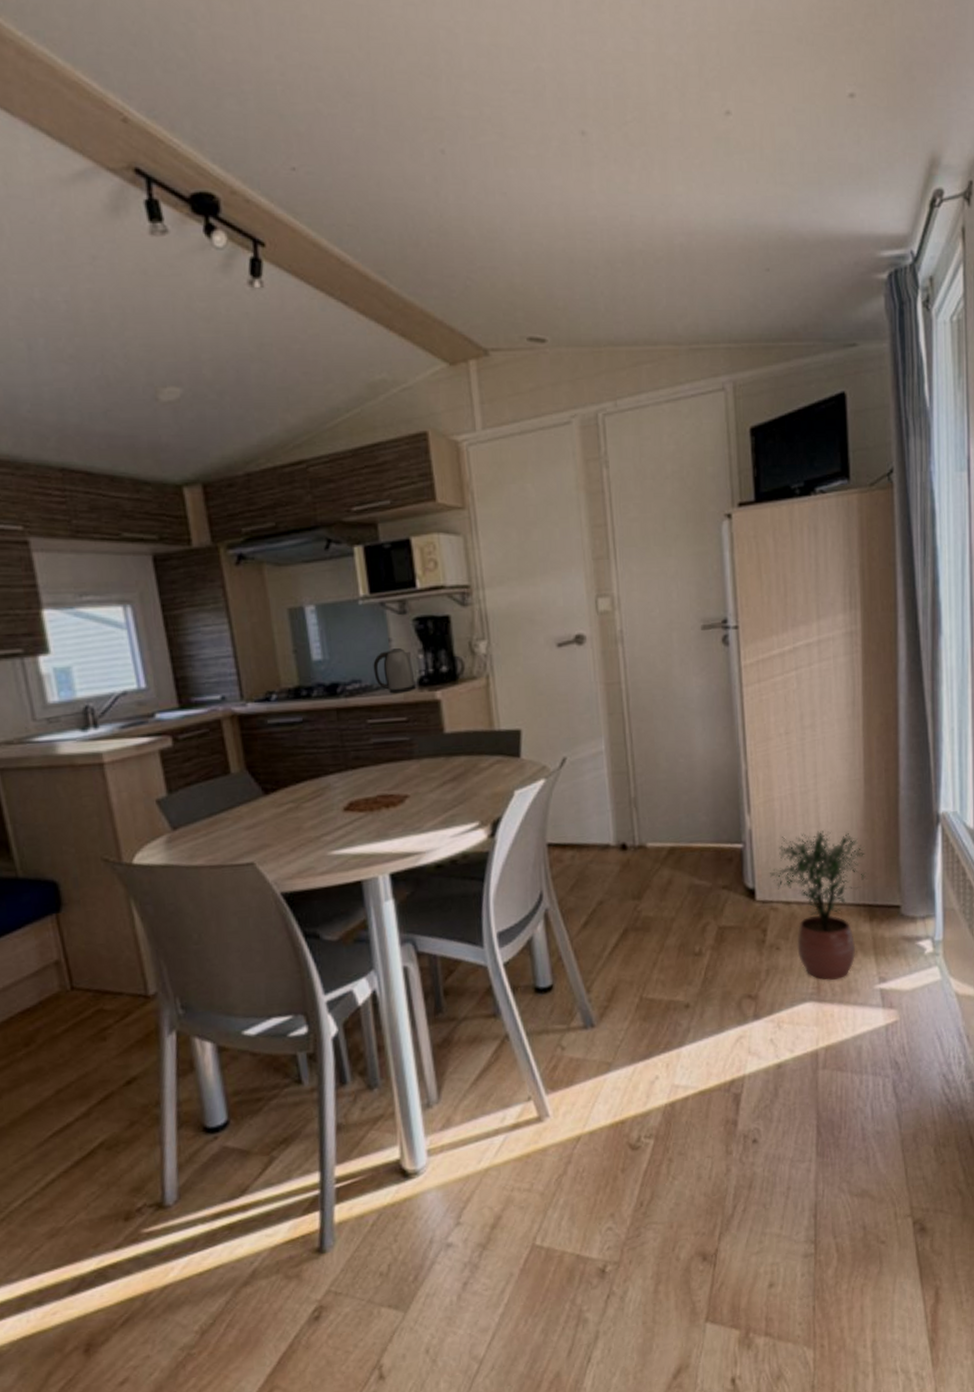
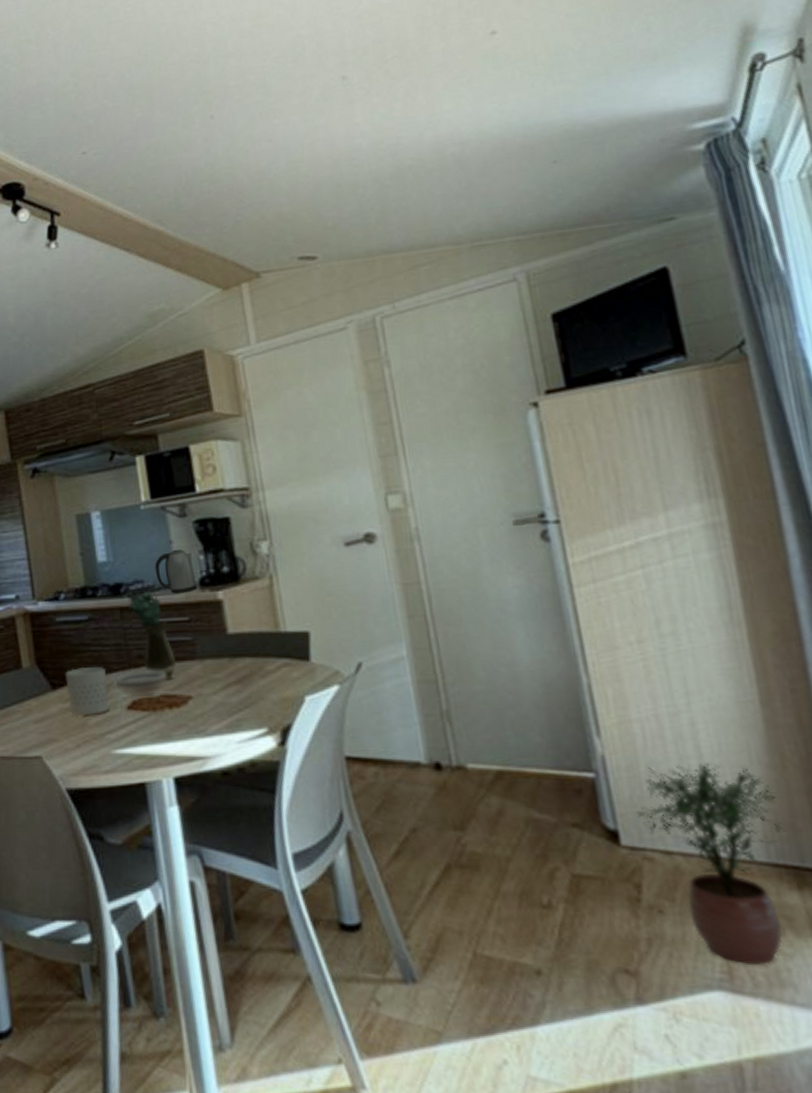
mug: none [278,769,327,820] -> present [65,667,111,715]
bowl: none [330,771,384,799] -> present [114,669,167,698]
vase: none [345,690,393,781] -> present [128,590,176,681]

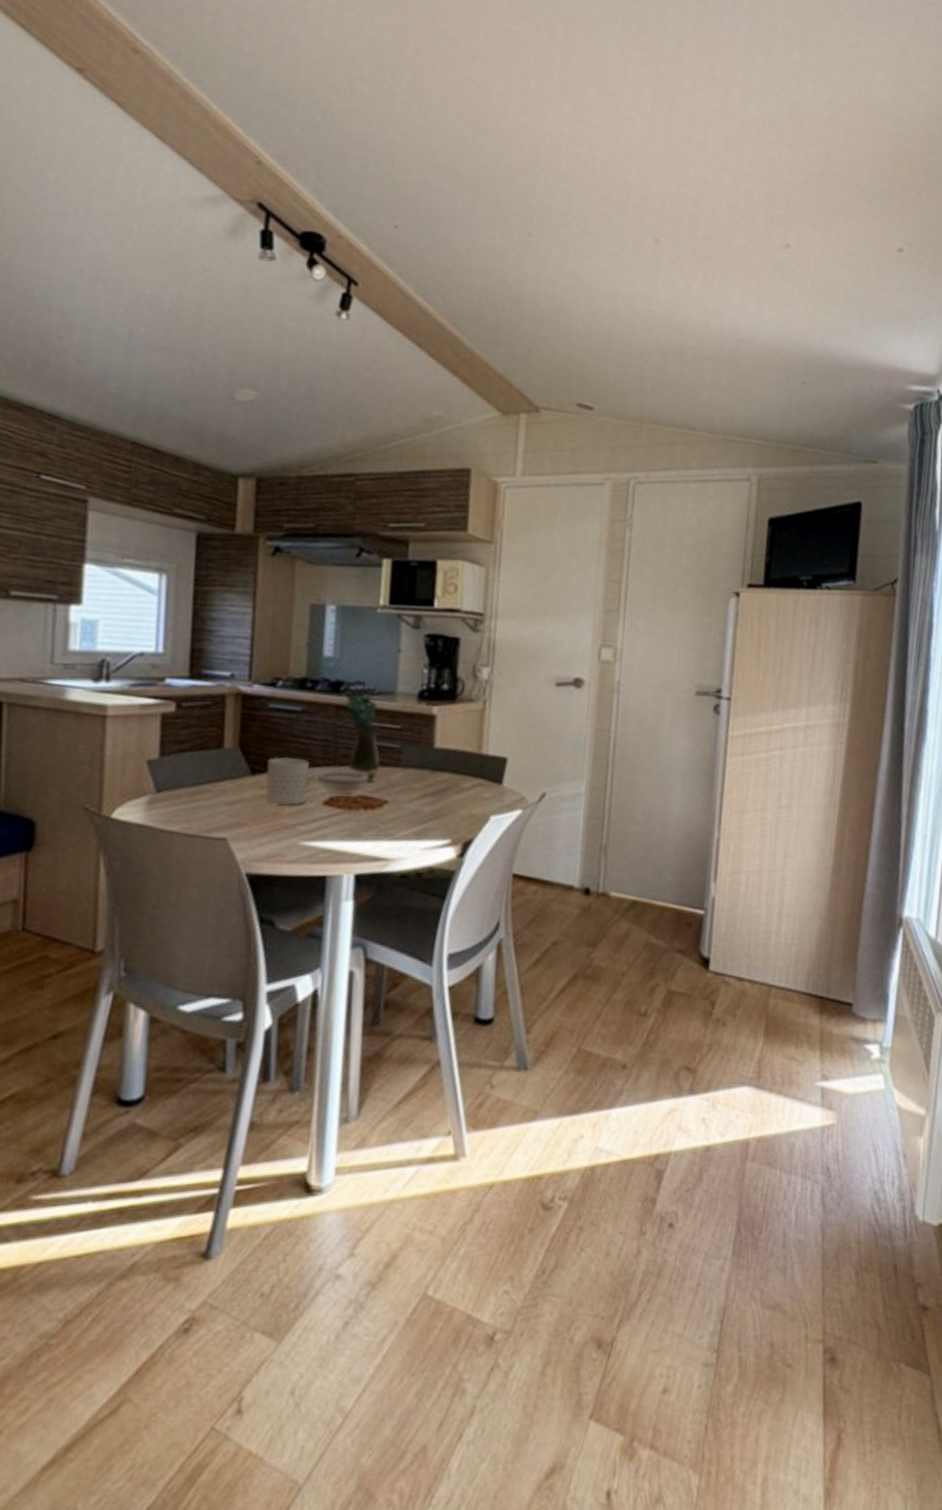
kettle: present [155,549,197,594] -> none [378,658,417,702]
potted plant: present [635,763,788,964] -> none [726,910,826,1068]

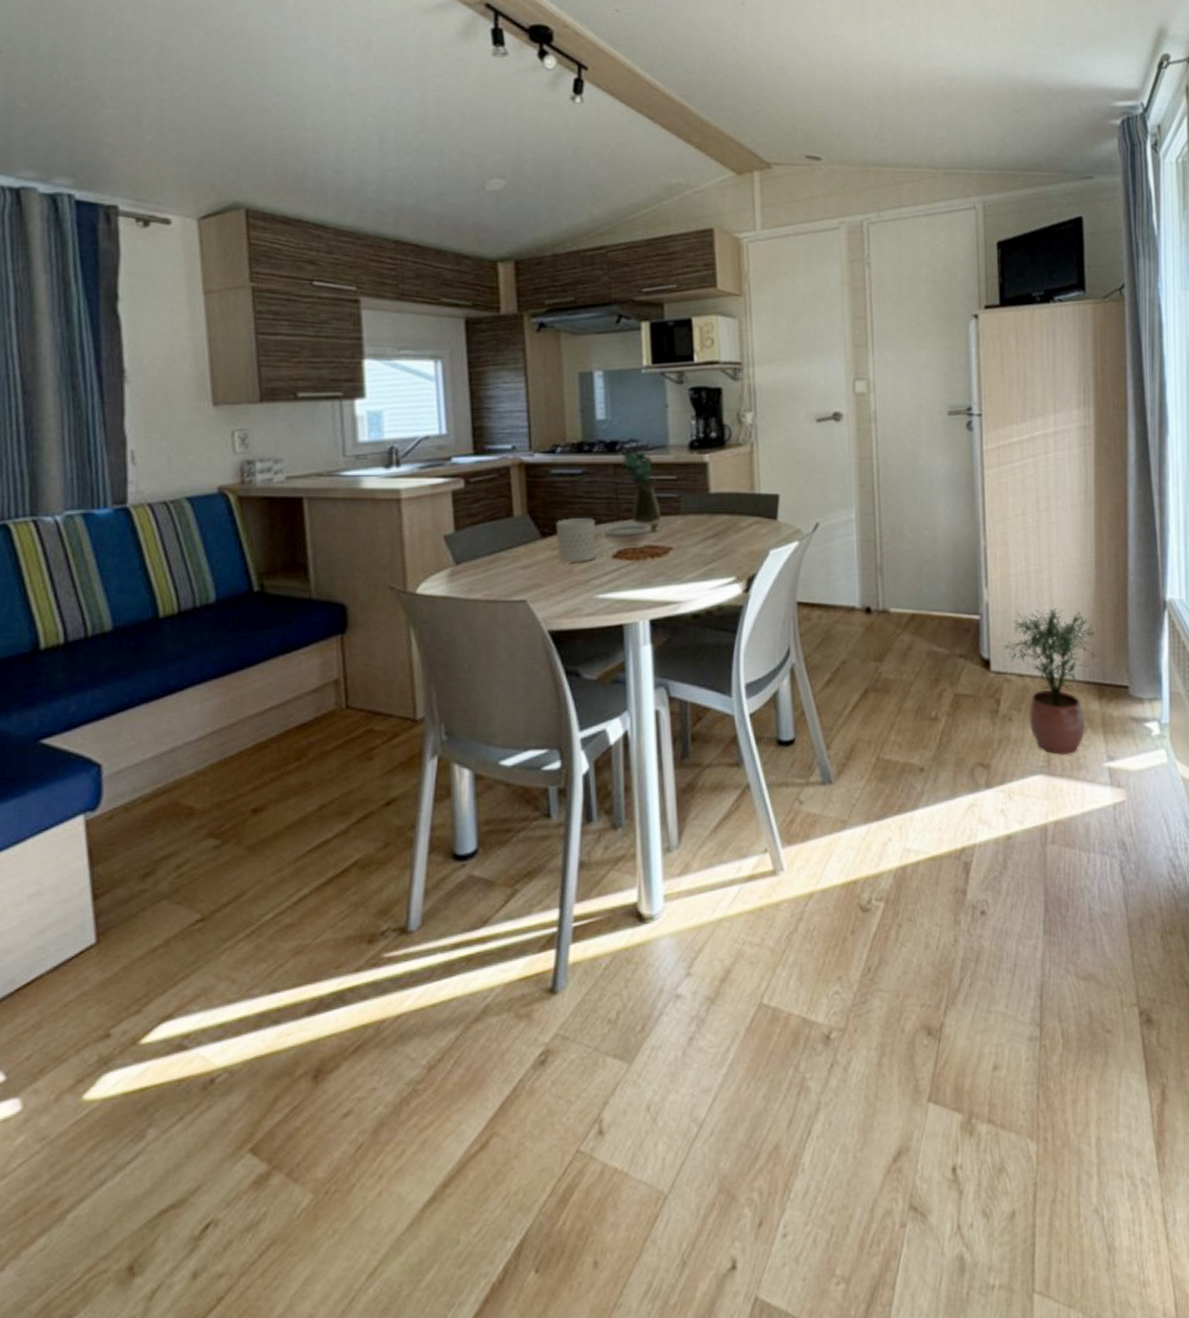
potted plant: none [726,910,826,1068] -> present [1004,608,1099,754]

